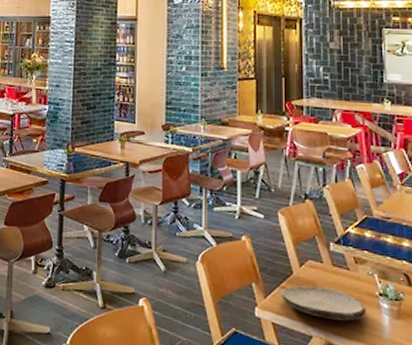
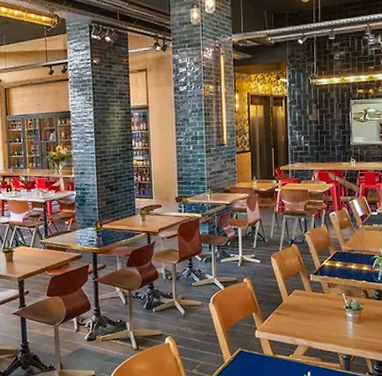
plate: present [281,285,366,321] -> none [274,308,336,331]

